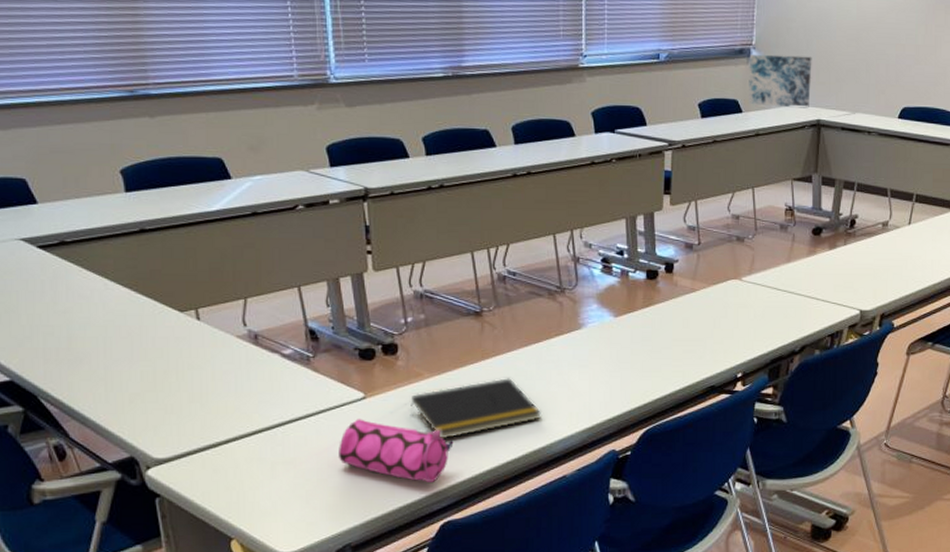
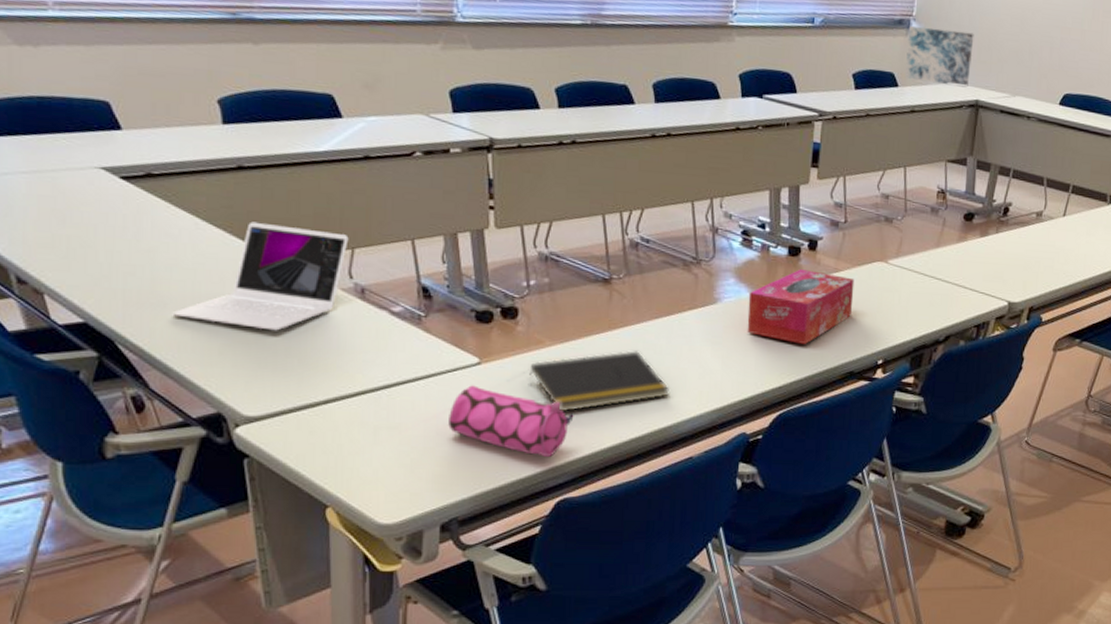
laptop: none [87,279,241,378] -> present [172,221,349,331]
tissue box: none [611,292,711,362] -> present [747,269,855,344]

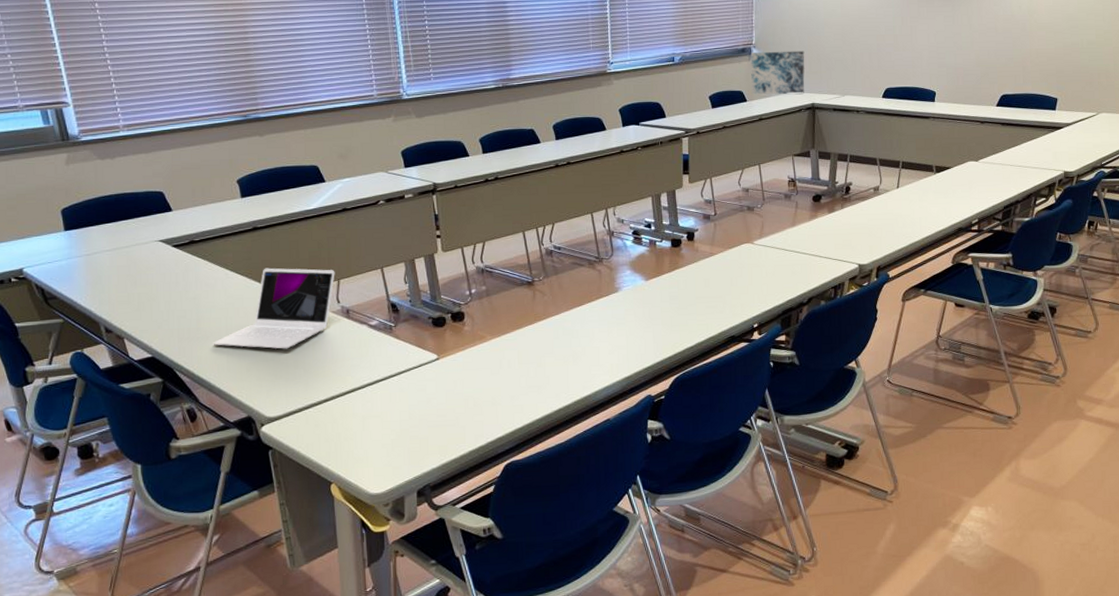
pencil case: present [448,385,574,457] -> none [418,377,513,429]
notepad: present [527,351,669,412] -> none [476,337,587,392]
tissue box: present [747,269,855,344] -> none [643,257,728,318]

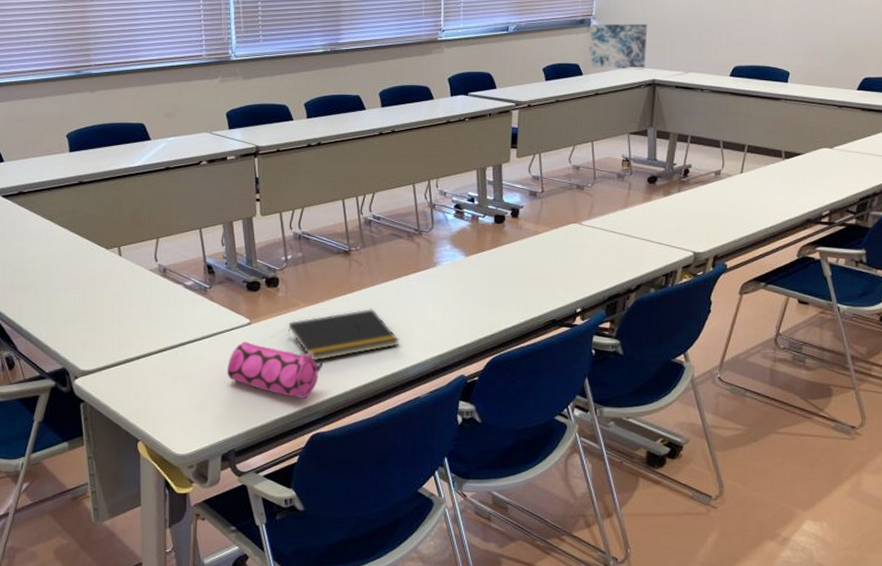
laptop: present [213,267,335,349] -> none [34,222,155,304]
pencil case: none [418,377,513,429] -> present [227,341,323,398]
notepad: none [476,337,587,392] -> present [287,309,399,361]

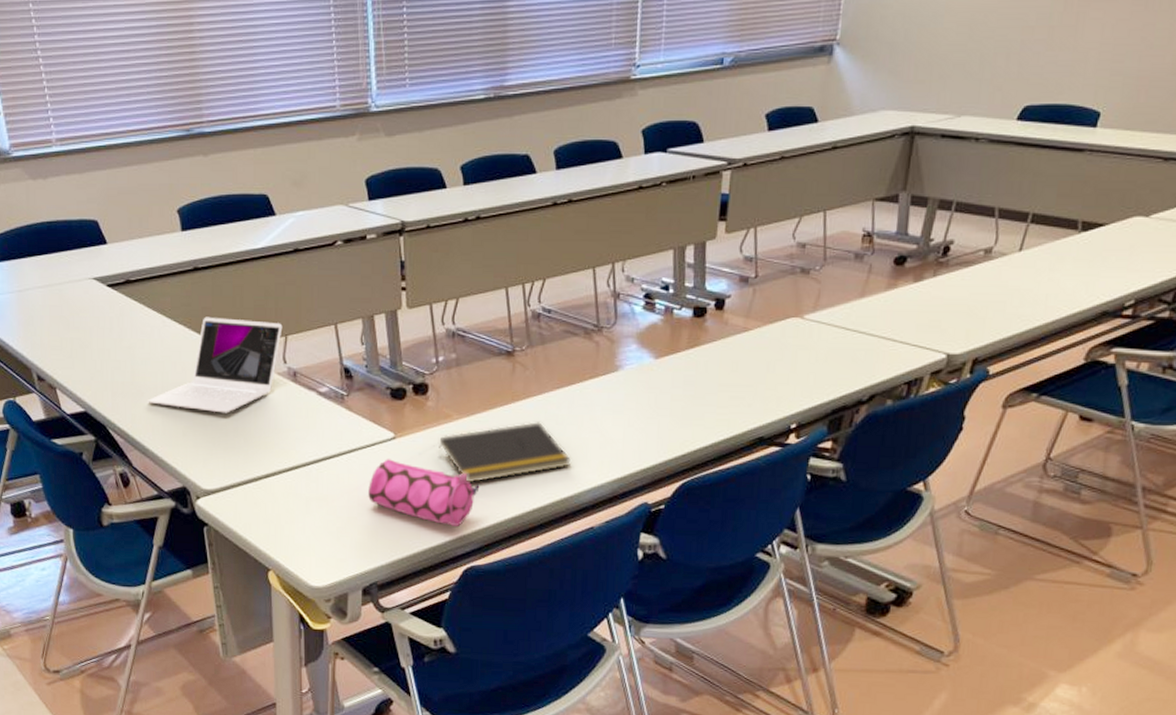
laptop: none [34,222,155,304] -> present [148,316,283,413]
wall art: present [588,23,648,70] -> none [826,49,911,114]

